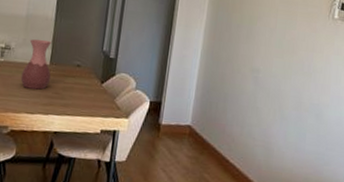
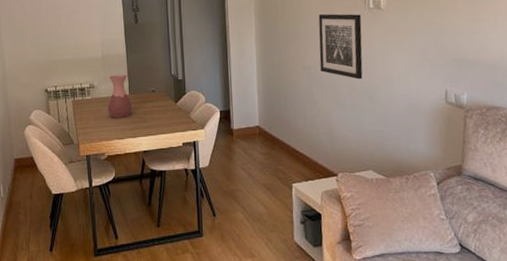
wall art: none [269,15,324,94] -> present [318,14,363,80]

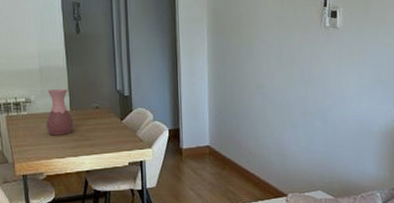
wall art: present [318,14,363,80] -> none [273,31,317,100]

